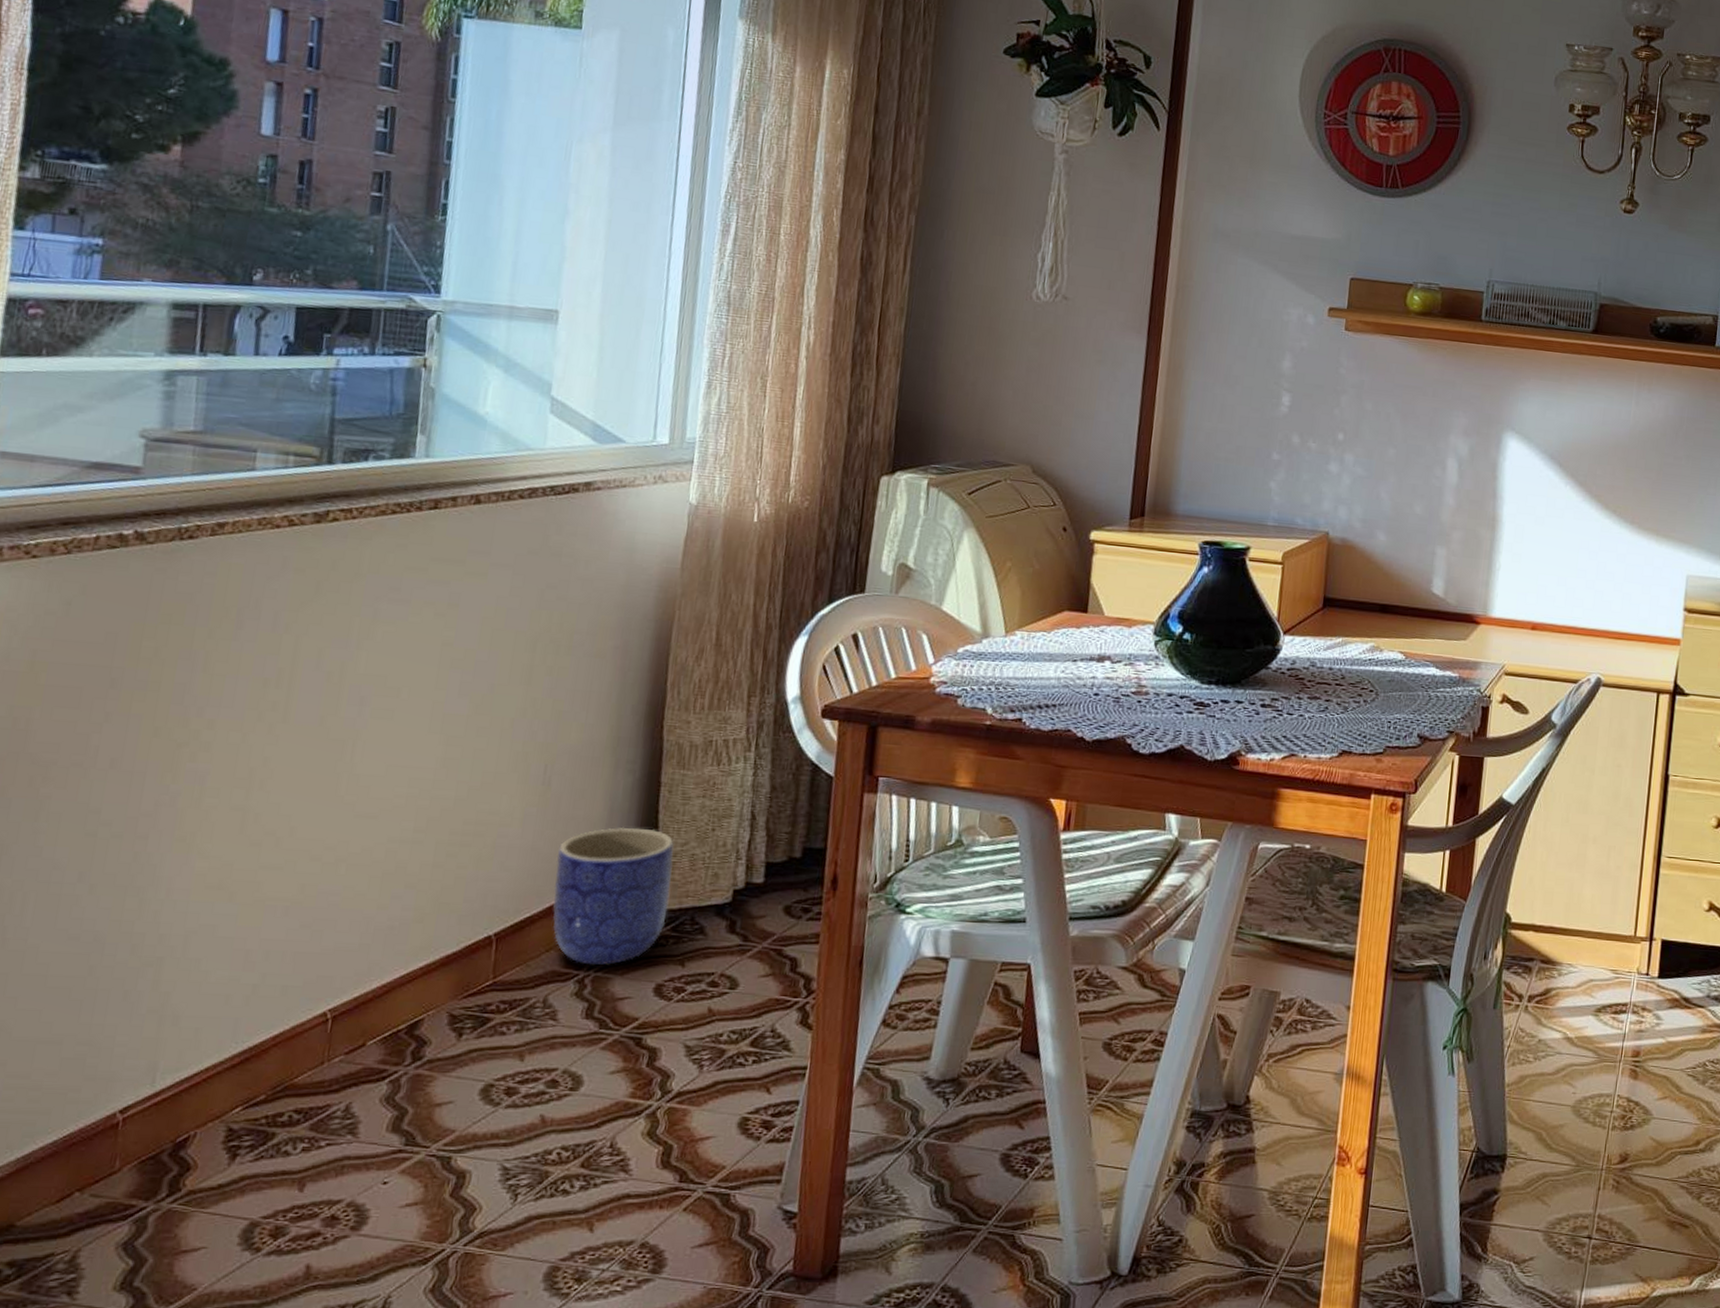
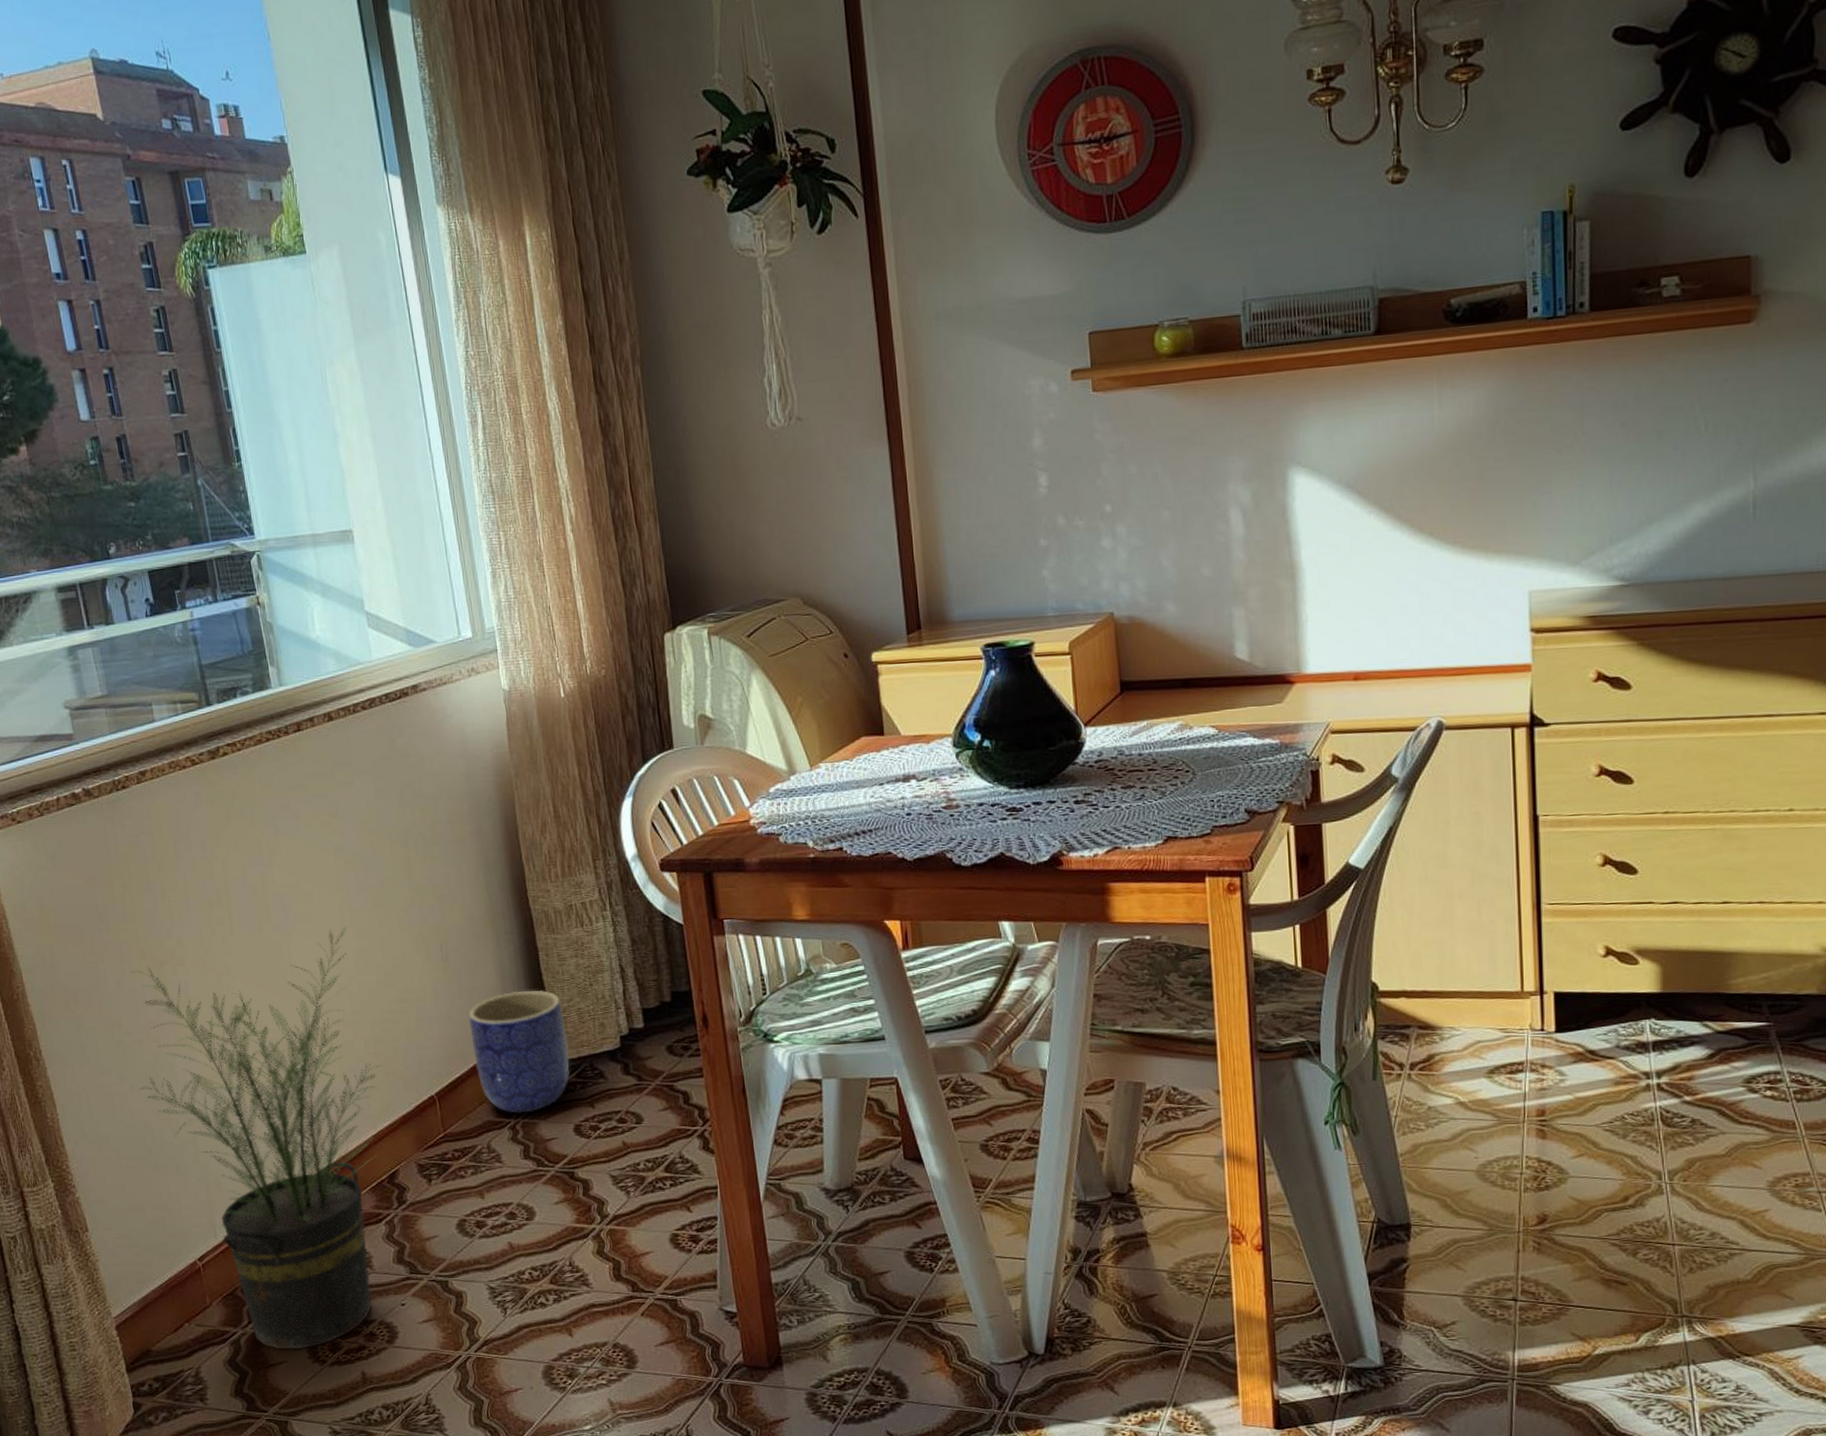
potted plant: none [101,731,435,1233] -> present [130,927,382,1350]

